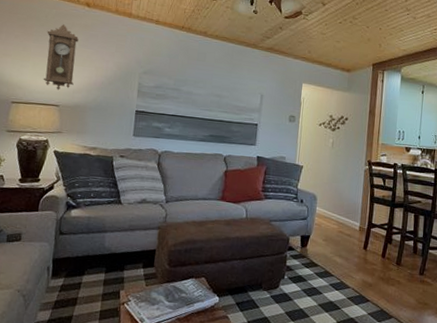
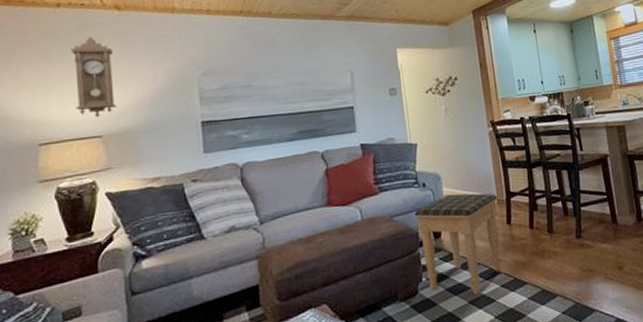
footstool: none [289,213,360,300] -> present [414,193,502,295]

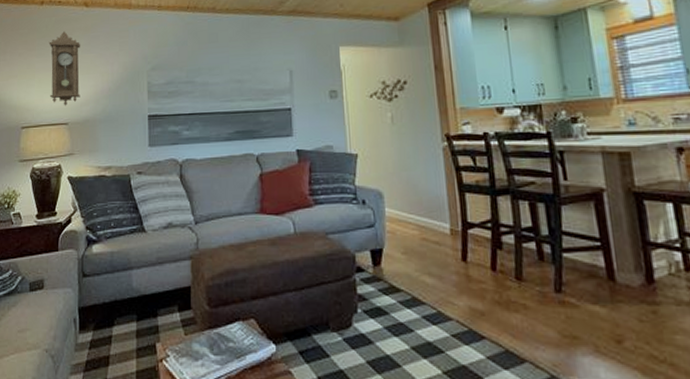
footstool: present [414,193,502,295] -> none [351,216,454,341]

